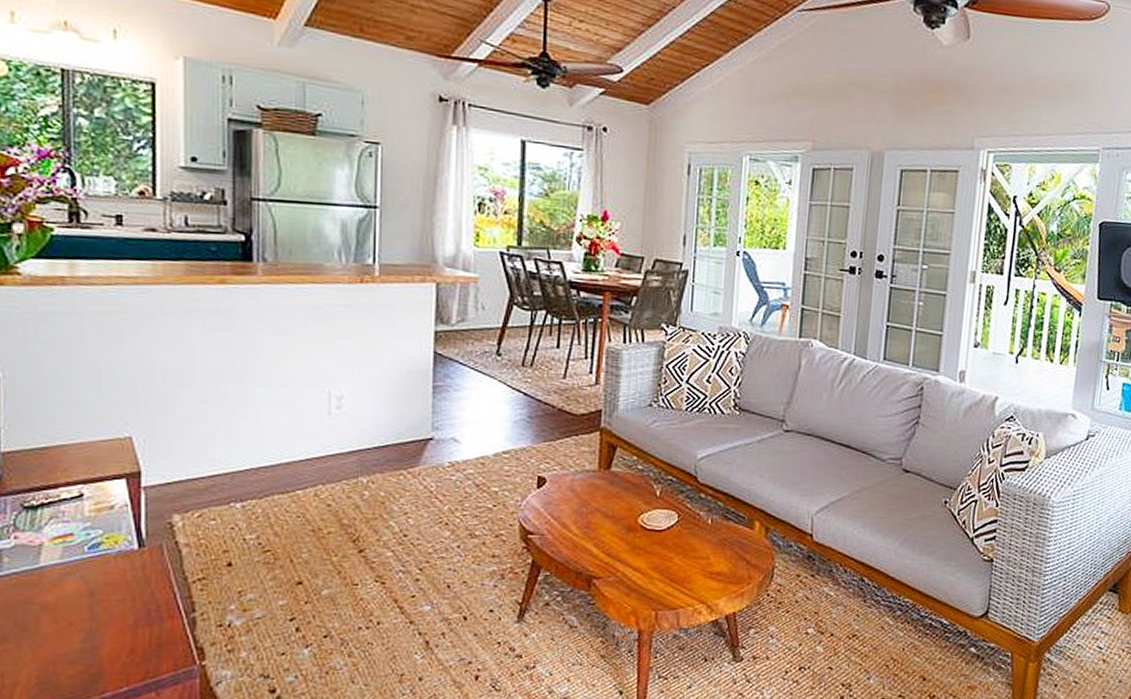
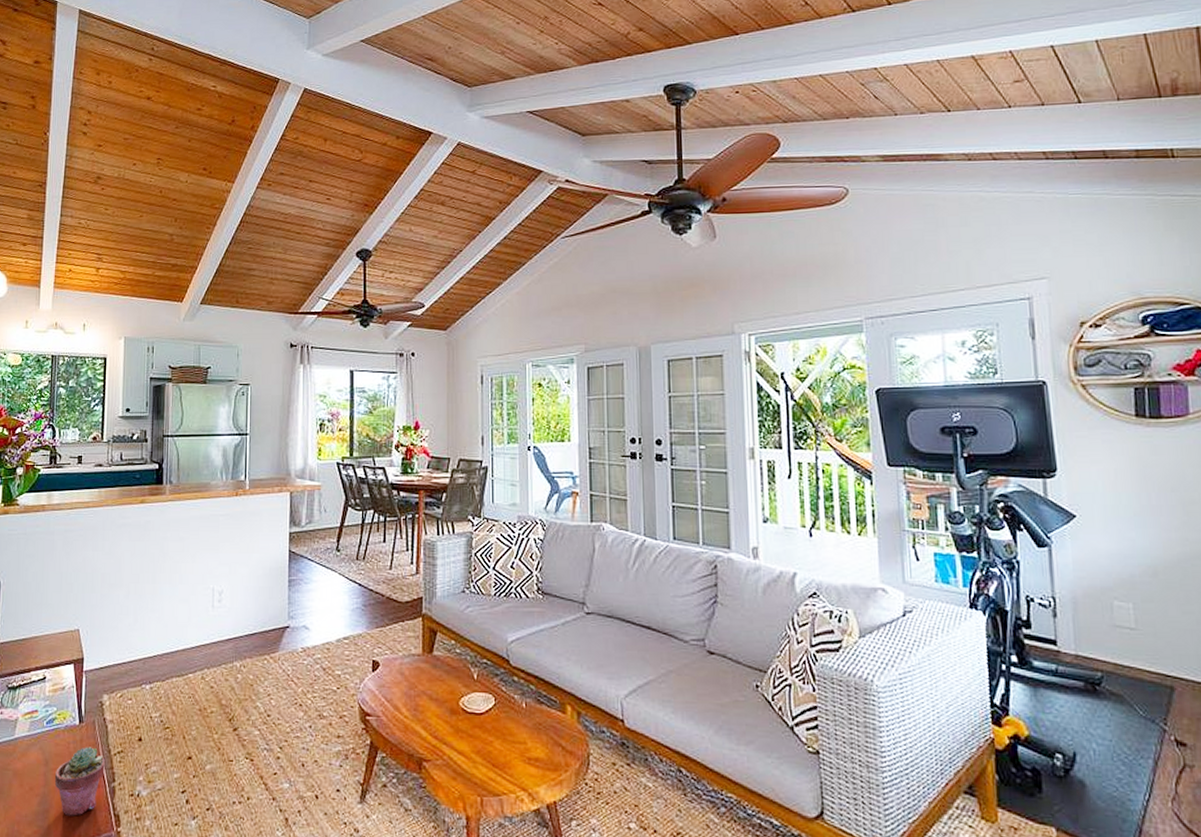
potted succulent: none [105,574,180,652] -> present [54,747,105,816]

